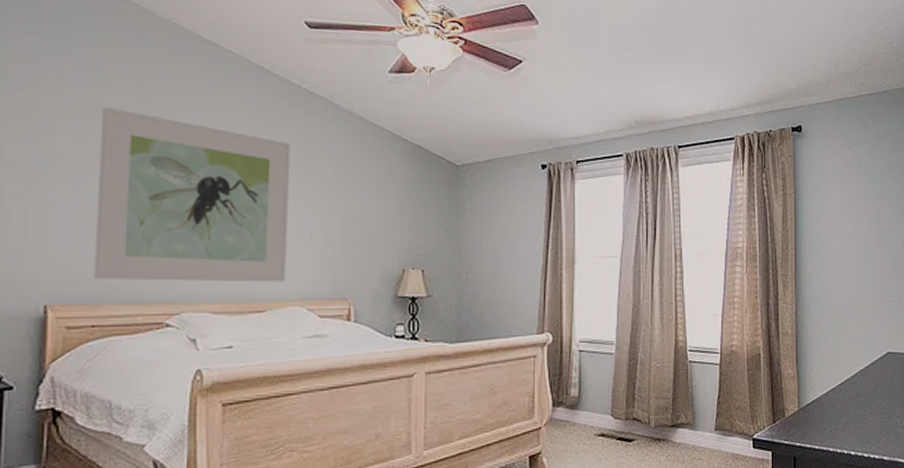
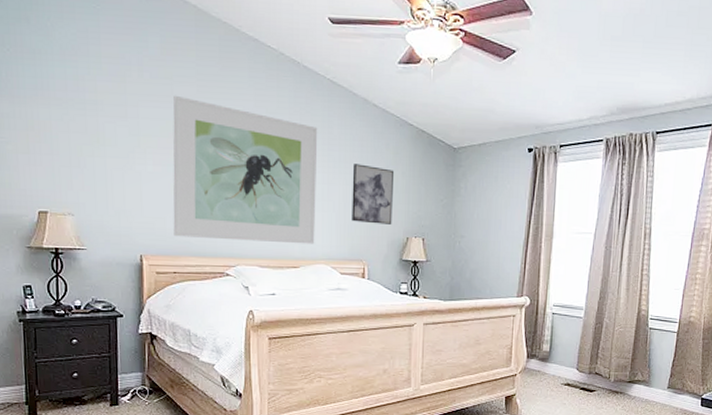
wall art: none [334,185,386,255] -> present [352,164,395,225]

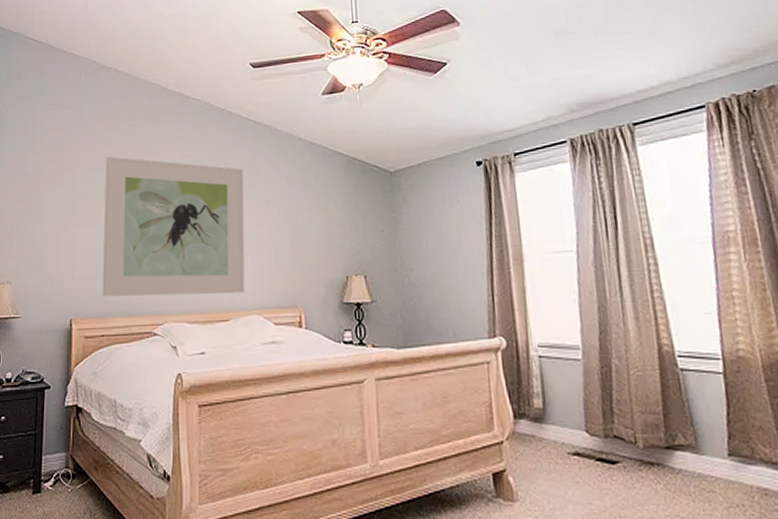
wall art: present [352,164,395,225] -> none [281,201,329,264]

